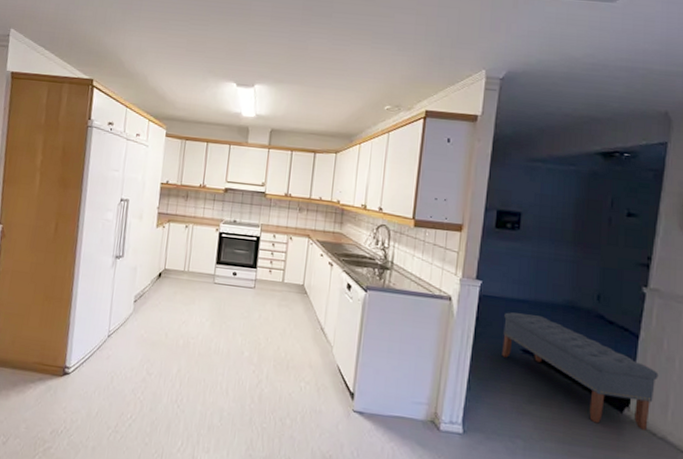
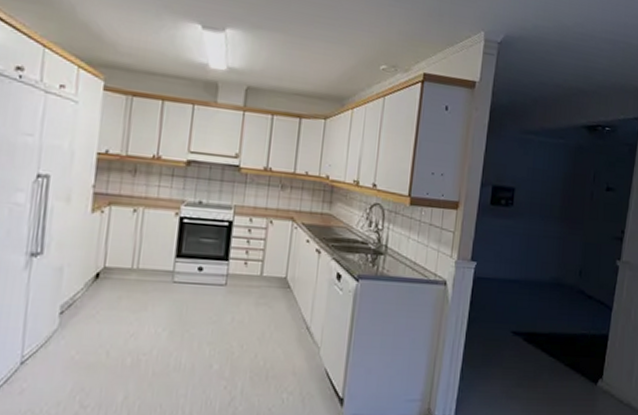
bench: present [502,312,659,430] -> none [494,293,627,399]

